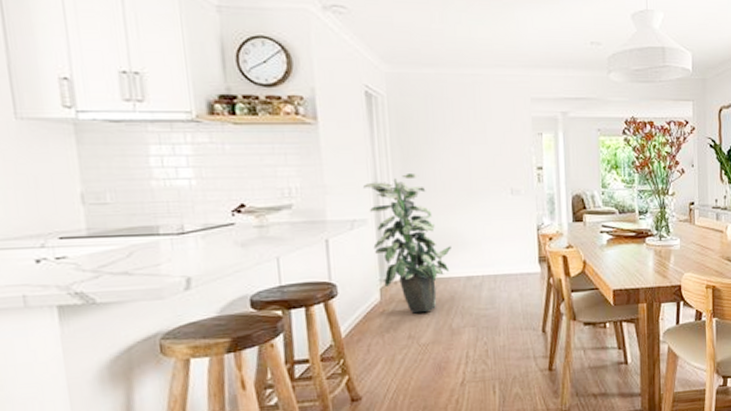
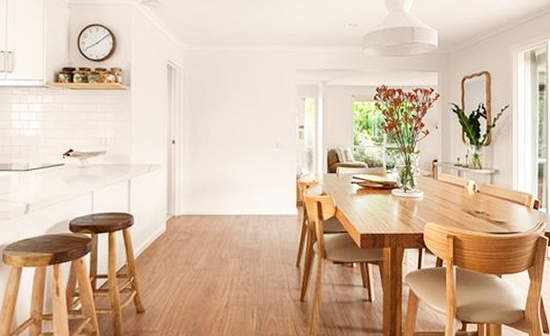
indoor plant: present [363,172,451,314] -> none [160,128,225,243]

